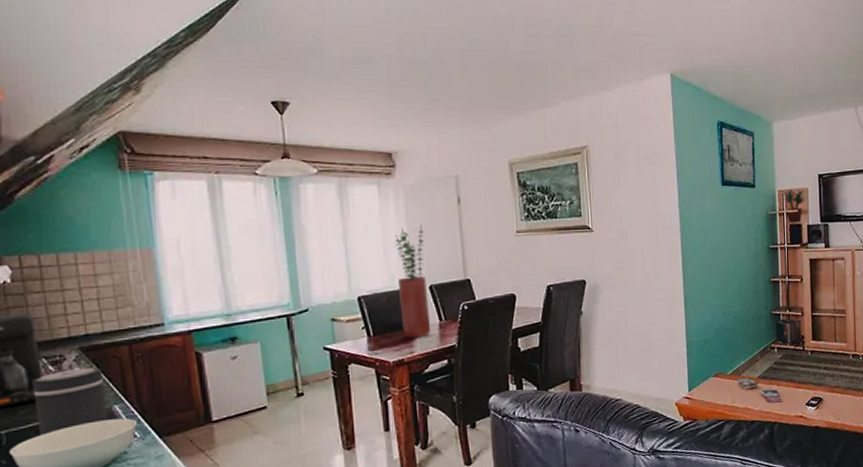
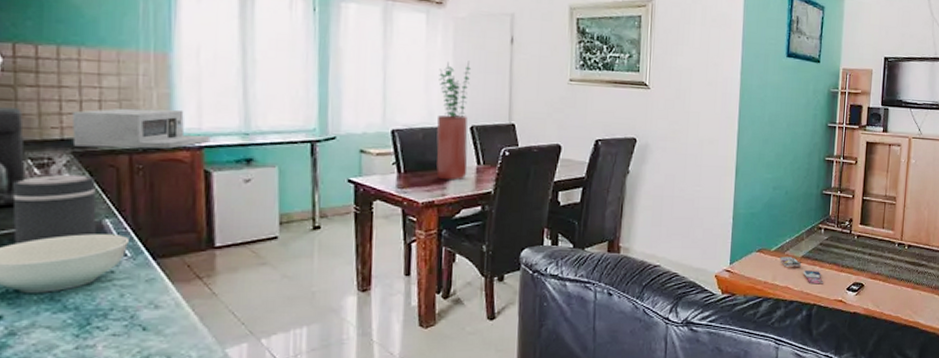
microwave: none [75,299,198,342] -> present [71,108,211,149]
books: present [775,317,803,344] -> none [824,199,852,225]
potted plant: present [784,189,806,223] -> none [847,68,870,104]

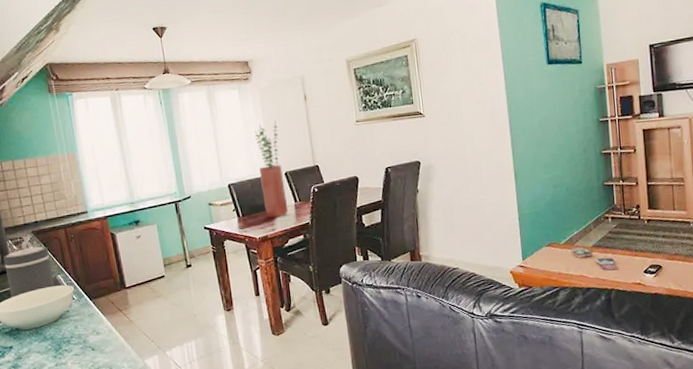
microwave: present [71,108,211,149] -> none [27,192,111,228]

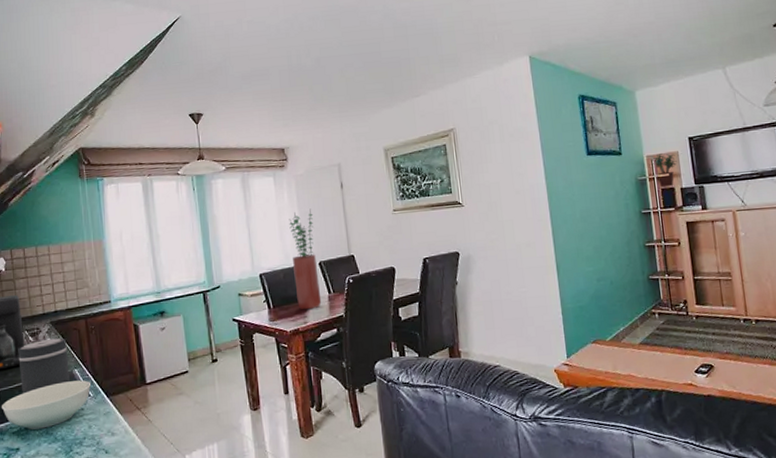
magazine: present [570,247,619,270] -> none [617,345,669,370]
potted plant: none [612,61,637,96] -> present [653,153,677,188]

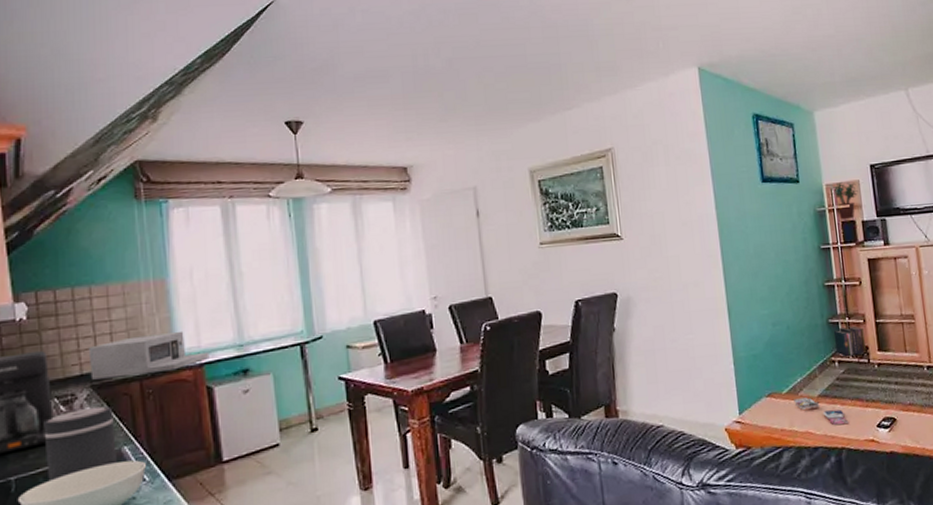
microwave: none [48,280,136,318] -> present [88,330,210,380]
vase: present [289,208,322,310] -> none [411,240,452,365]
magazine: none [617,345,669,370] -> present [794,397,849,425]
books: none [653,281,686,309] -> present [833,325,867,356]

